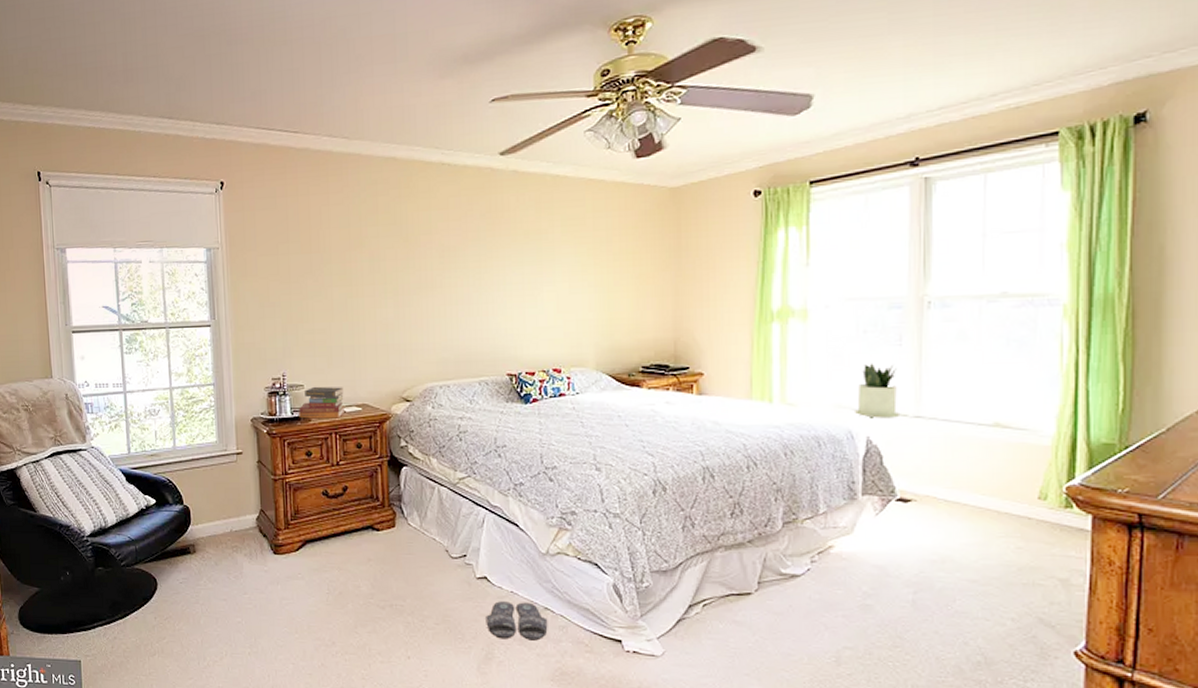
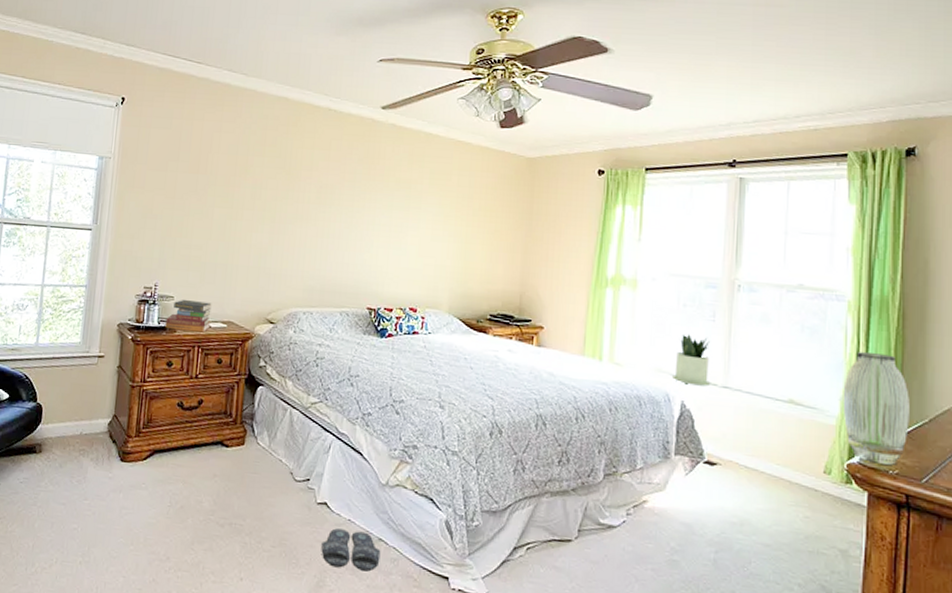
vase: none [1059,360,1142,483] -> present [842,352,910,465]

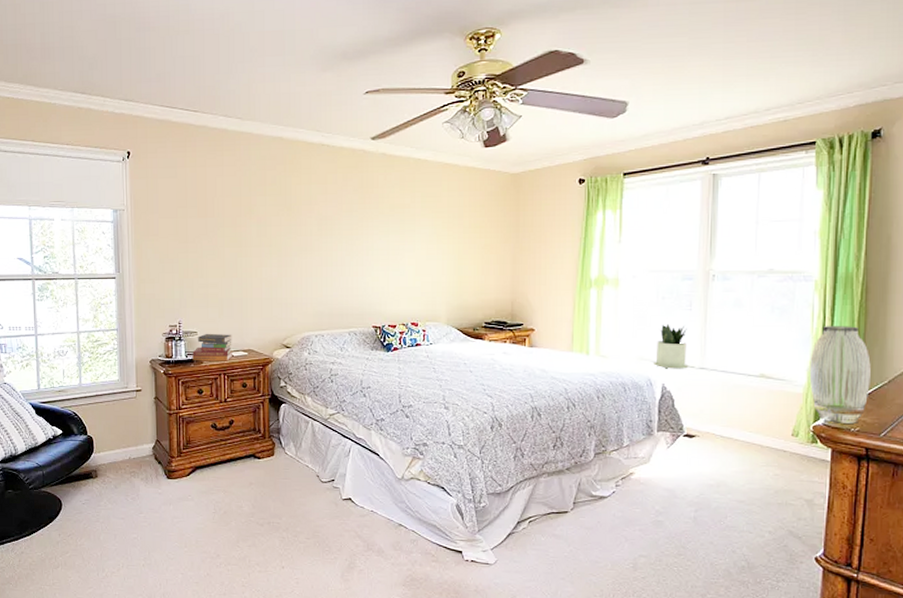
slippers: present [321,528,381,572] -> none [349,519,401,552]

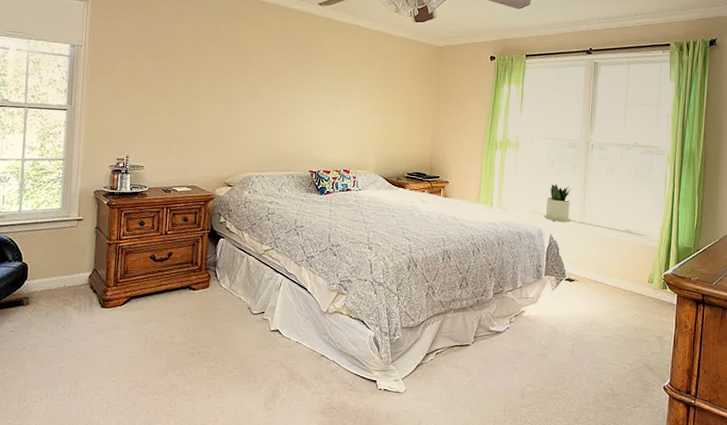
books: present [192,333,232,361] -> none [137,168,178,196]
vase: present [809,326,871,423] -> none [662,192,707,274]

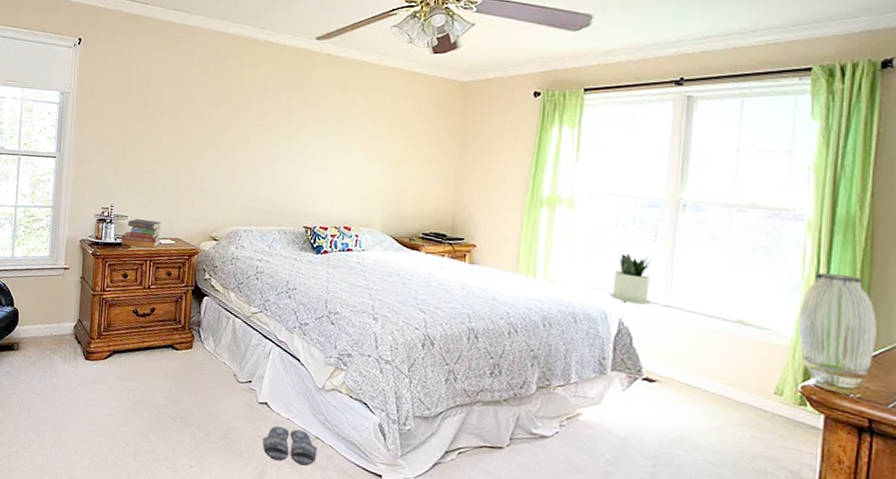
books: none [137,168,178,196] -> present [120,218,162,248]
slippers: none [275,350,323,382] -> present [262,426,318,466]
vase: none [662,192,707,274] -> present [798,273,877,389]

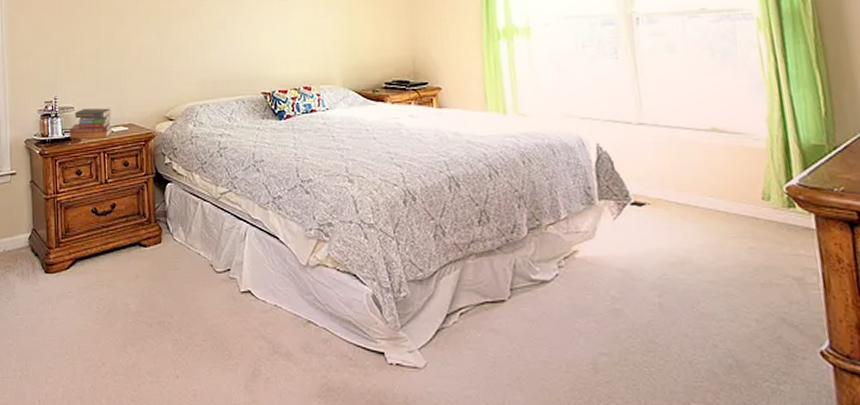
slippers: present [262,426,318,466] -> none [251,315,312,355]
planter: present [609,253,652,305] -> none [581,75,625,126]
vase: present [798,273,877,389] -> none [767,67,848,182]

